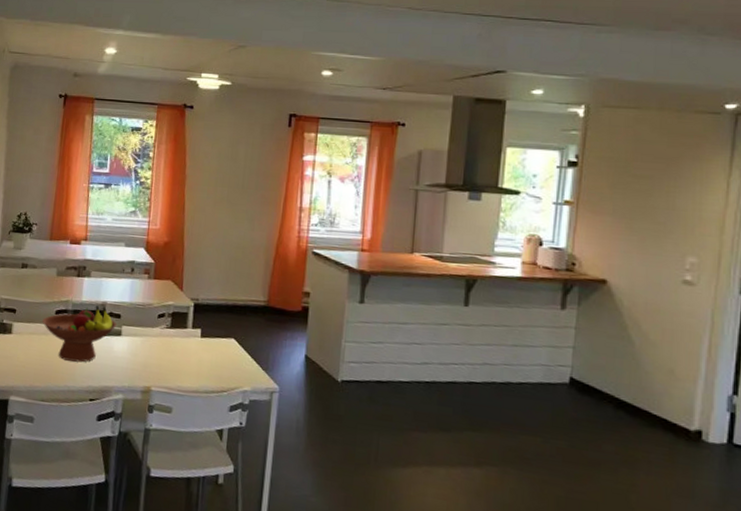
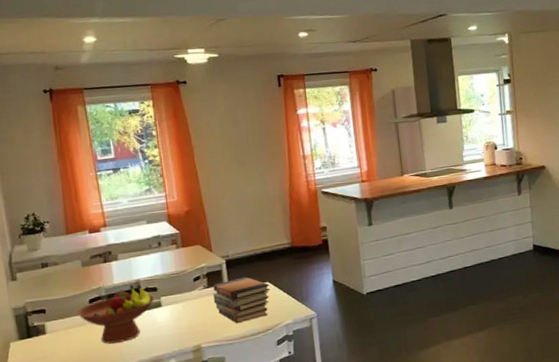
book stack: none [173,326,235,376] -> present [213,276,270,324]

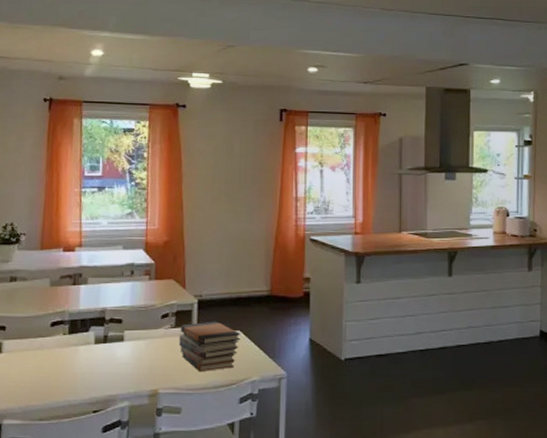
fruit bowl: present [76,284,155,344] -> none [36,312,119,374]

